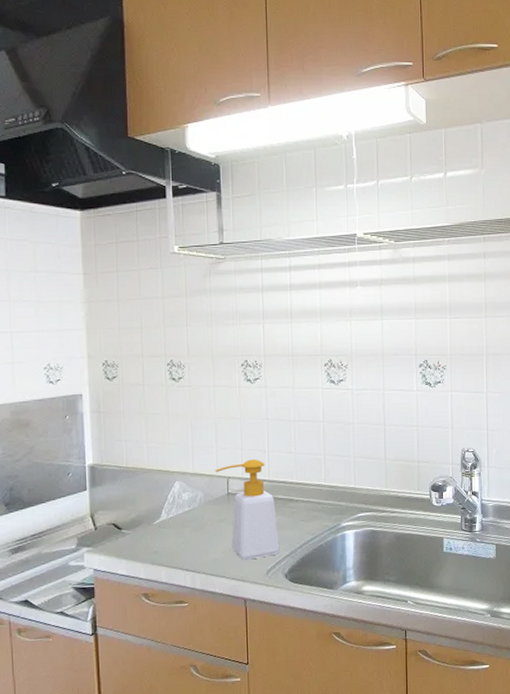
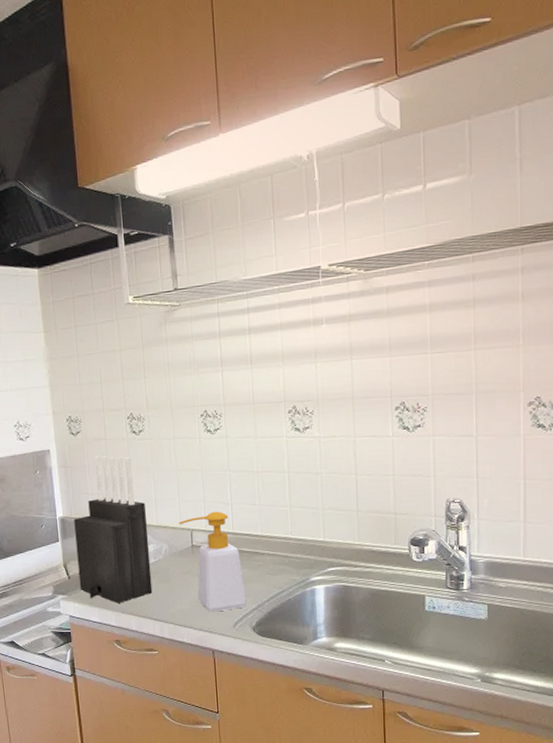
knife block: none [105,401,185,554] -> present [74,455,153,603]

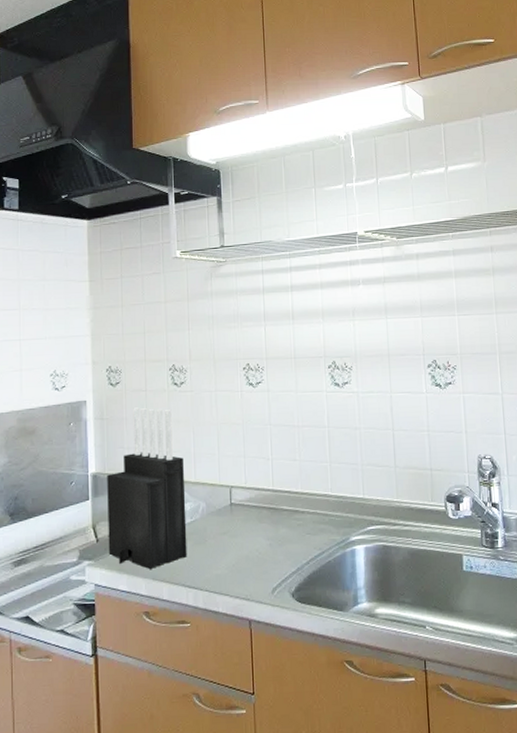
soap bottle: present [179,511,247,612] -> none [218,467,286,577]

